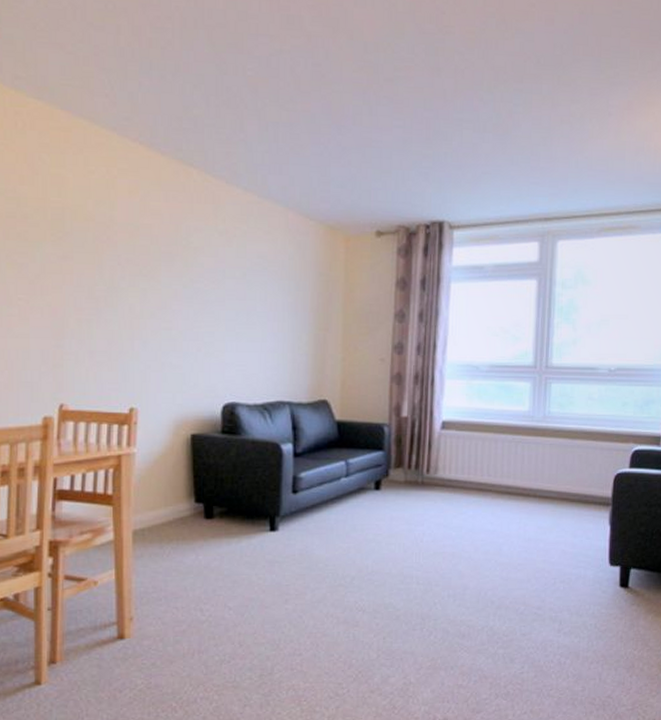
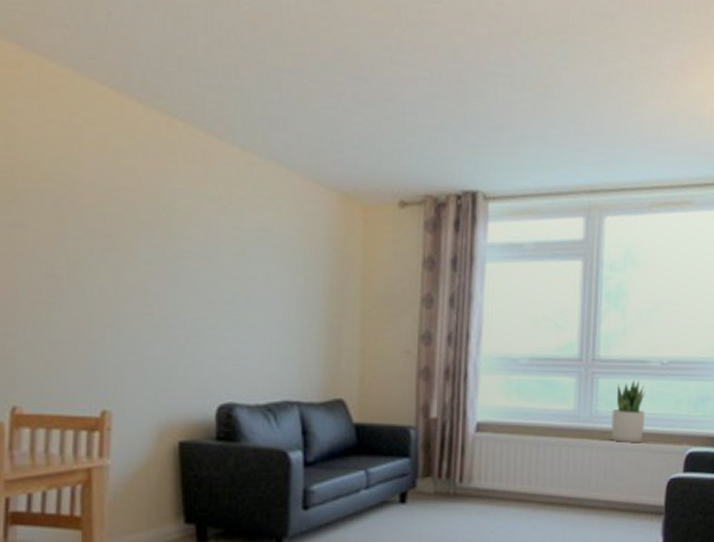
planter: none [563,385,594,441] -> present [611,380,646,443]

